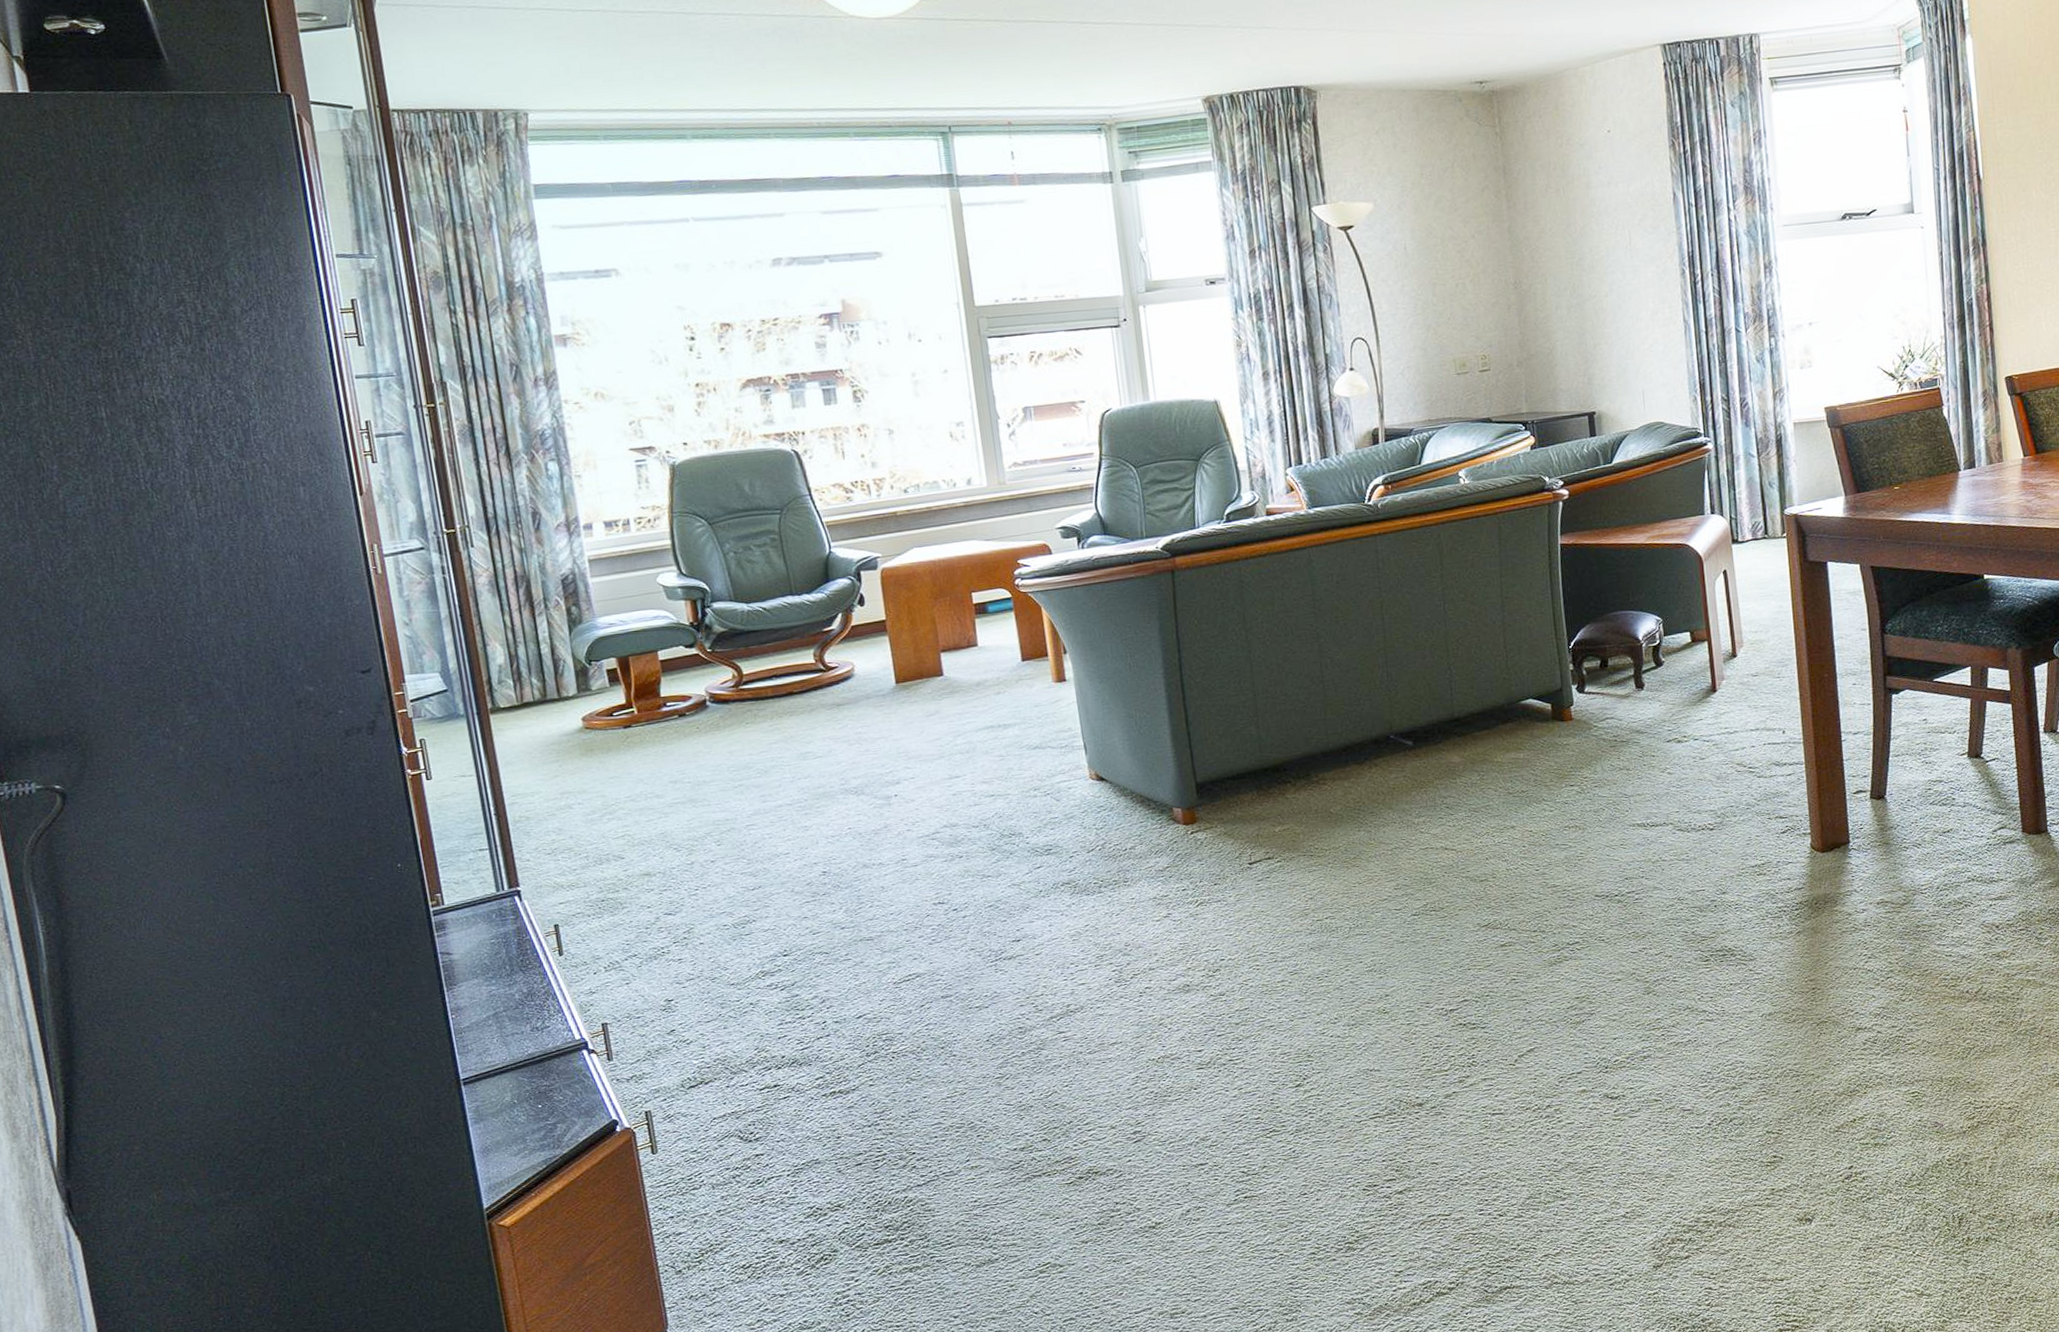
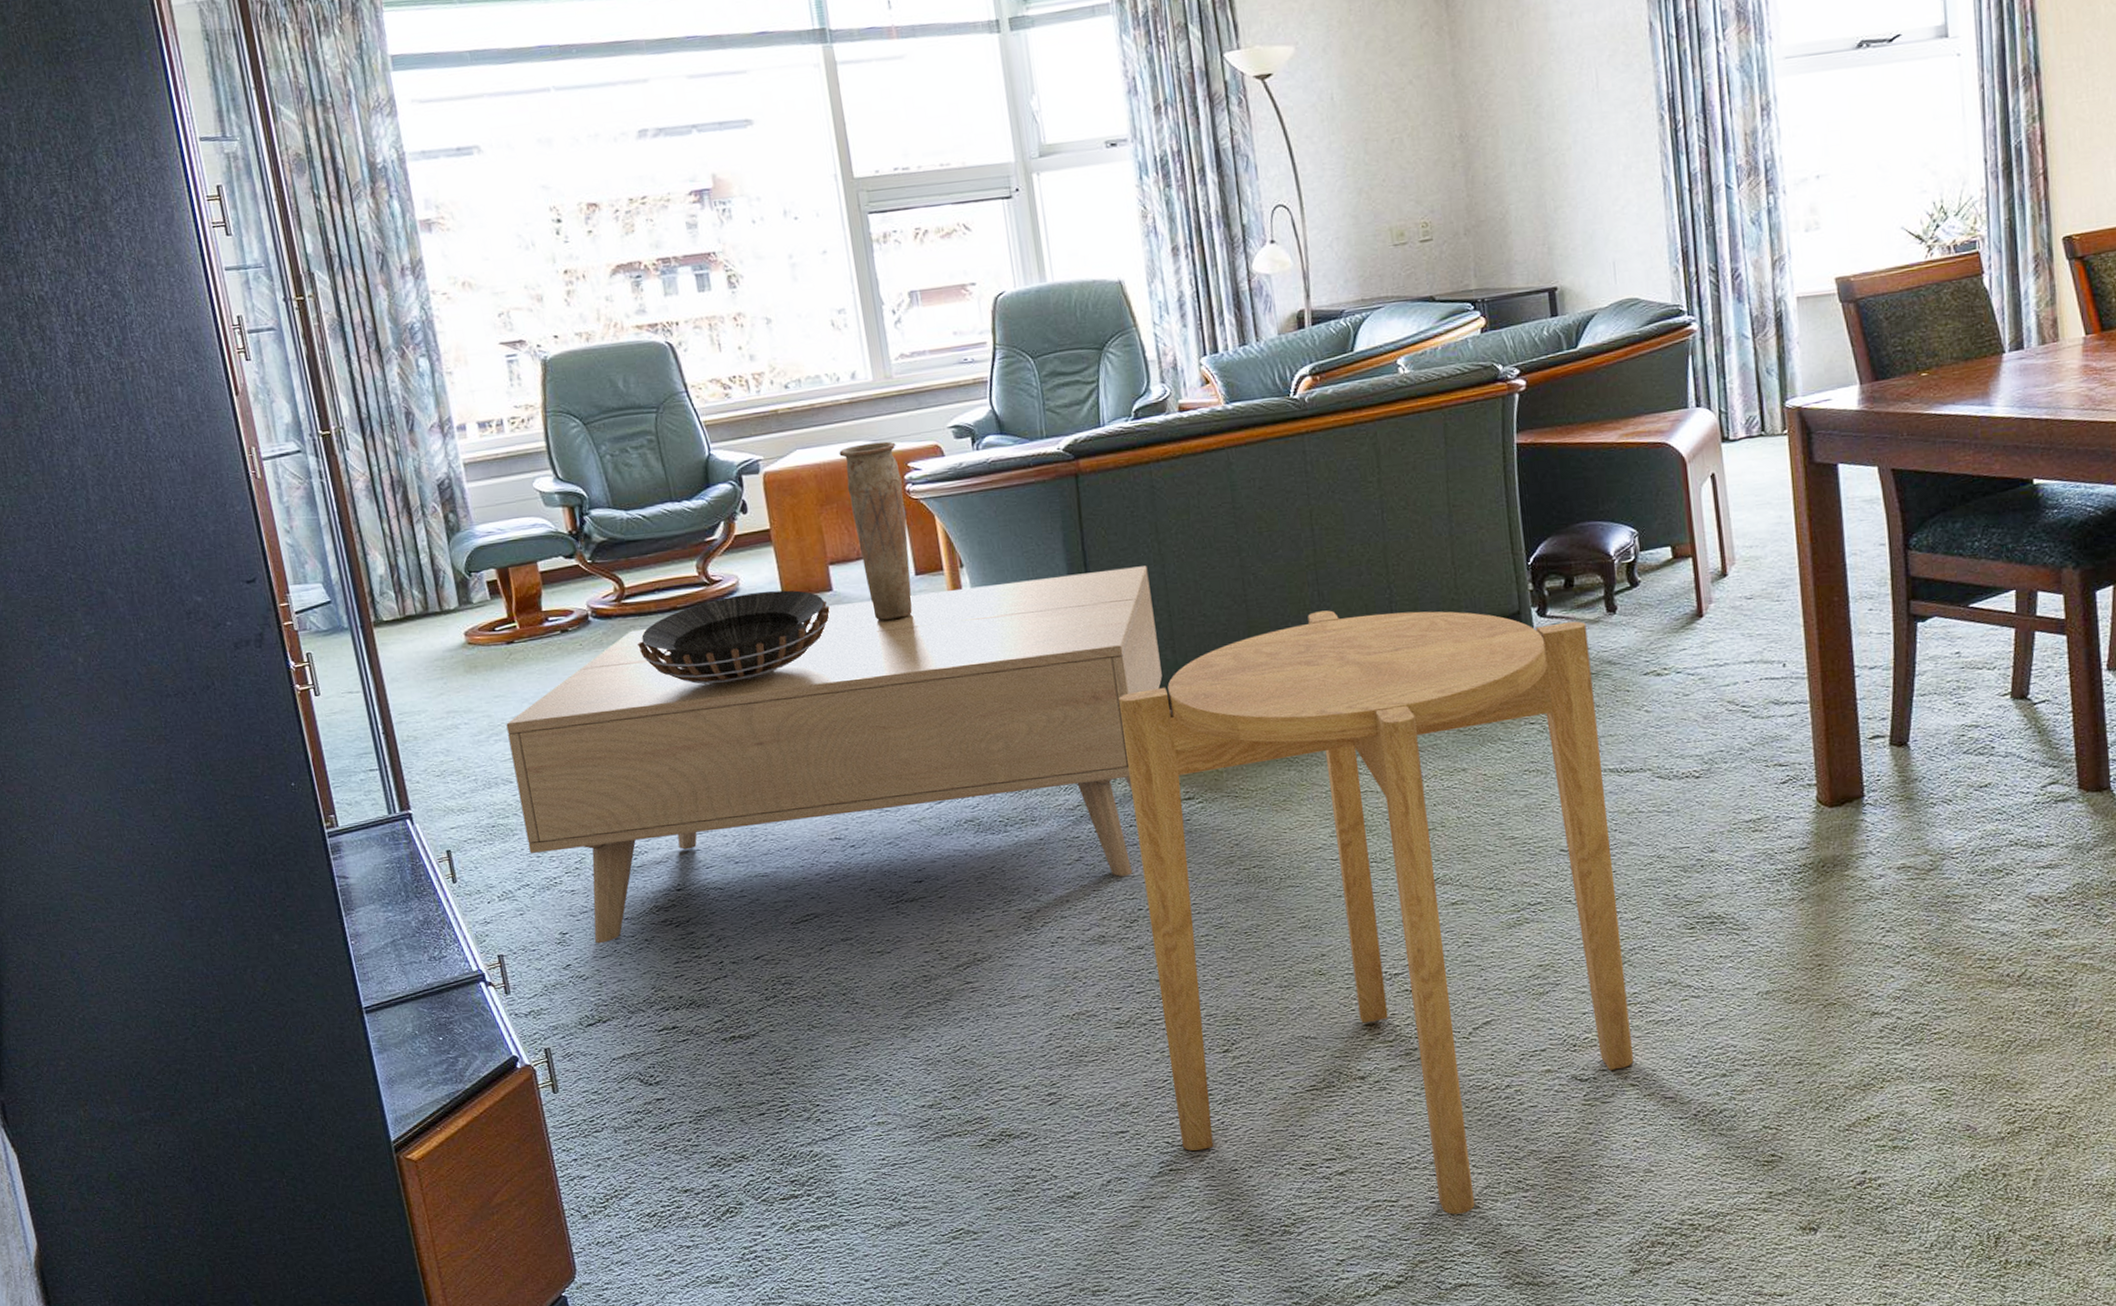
coffee table: none [620,651,1247,1009] -> present [506,566,1162,944]
decorative bowl: none [754,675,942,763] -> present [637,590,831,684]
vase: none [953,540,1019,702] -> present [839,441,913,620]
side table: none [1206,689,1657,1224] -> present [1118,610,1634,1215]

